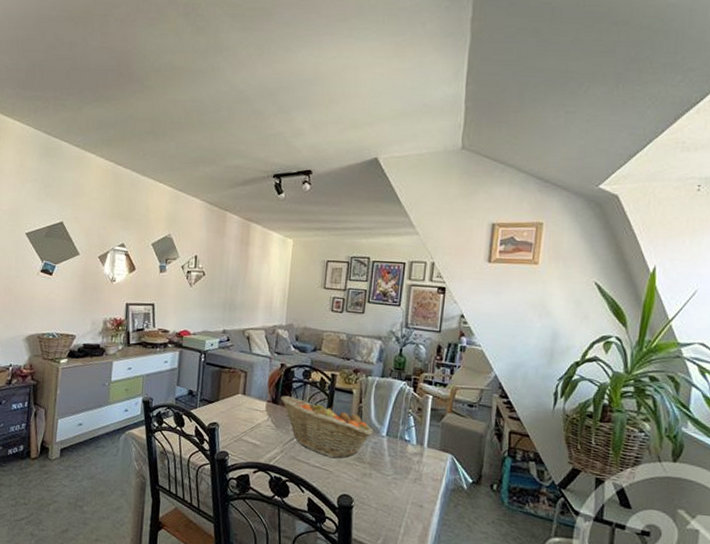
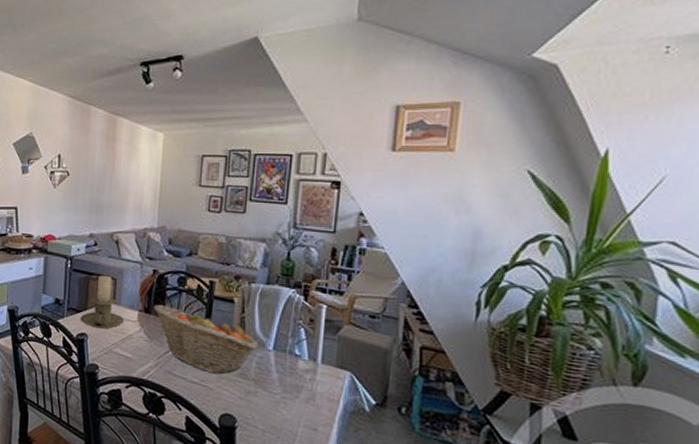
candle holder: none [212,368,253,419] -> present [80,275,124,329]

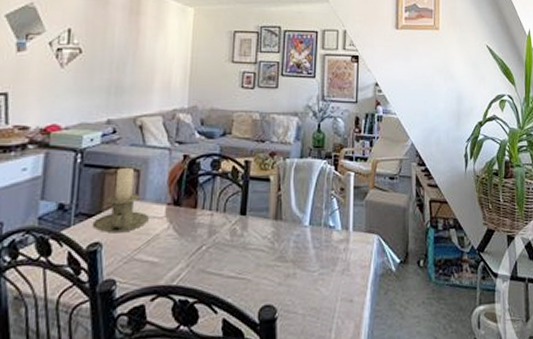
fruit basket: present [153,304,259,374] -> none [183,193,295,263]

